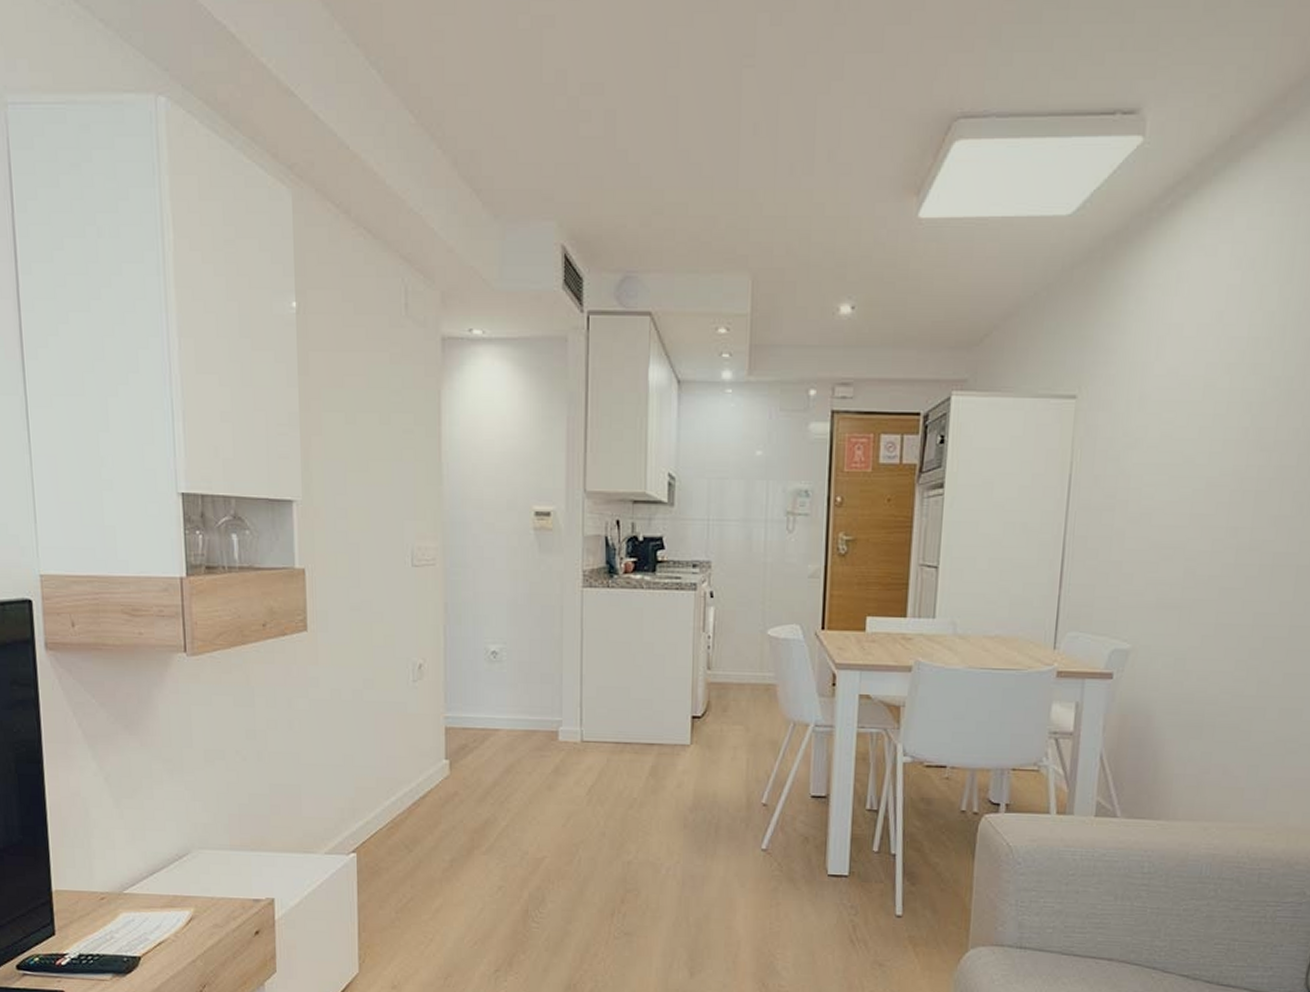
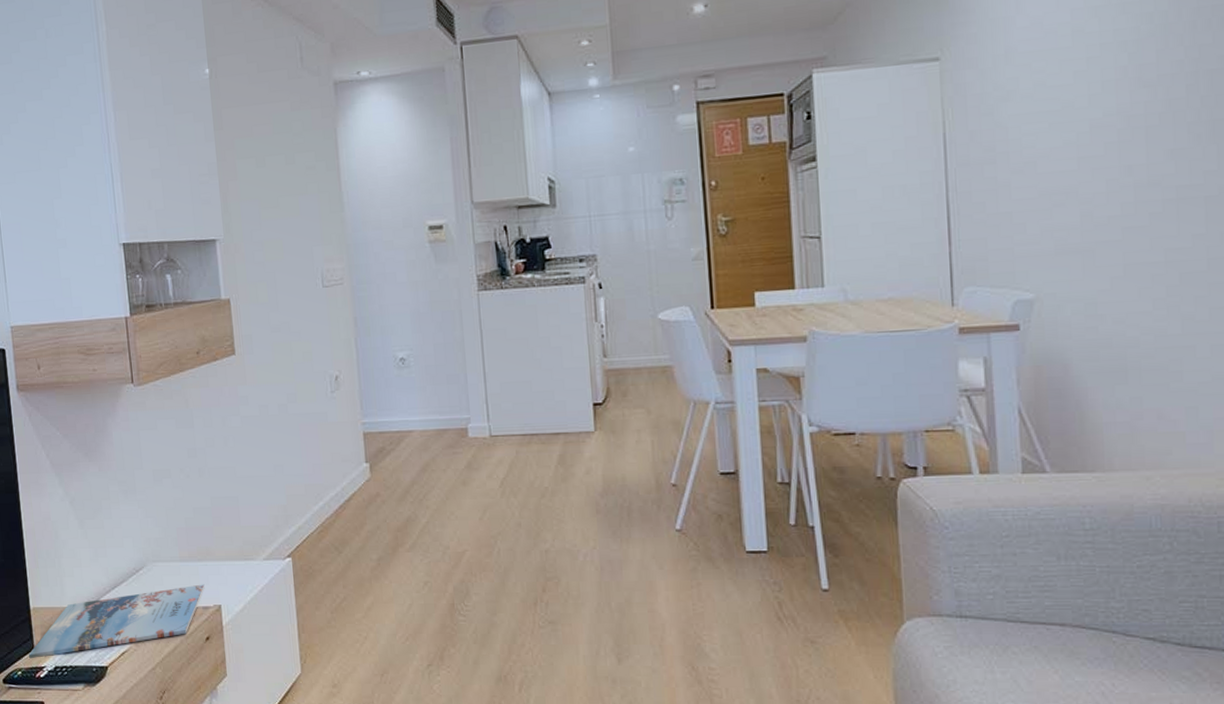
magazine: none [48,875,257,945] -> present [29,584,205,659]

